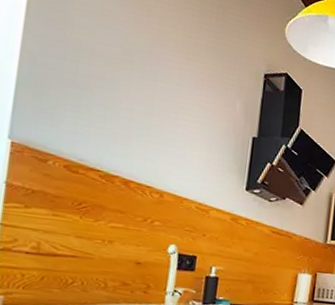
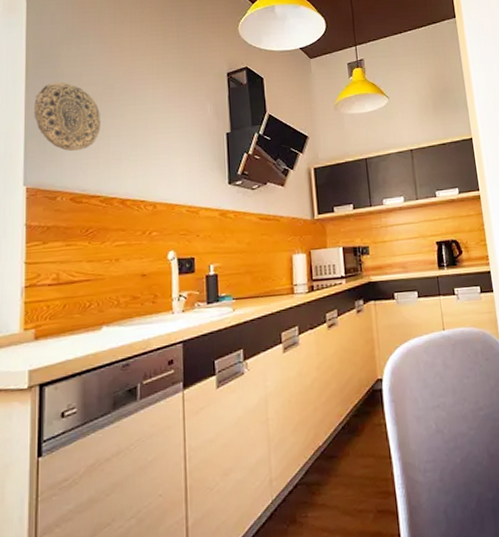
decorative plate: none [31,29,114,116] -> present [34,82,102,151]

